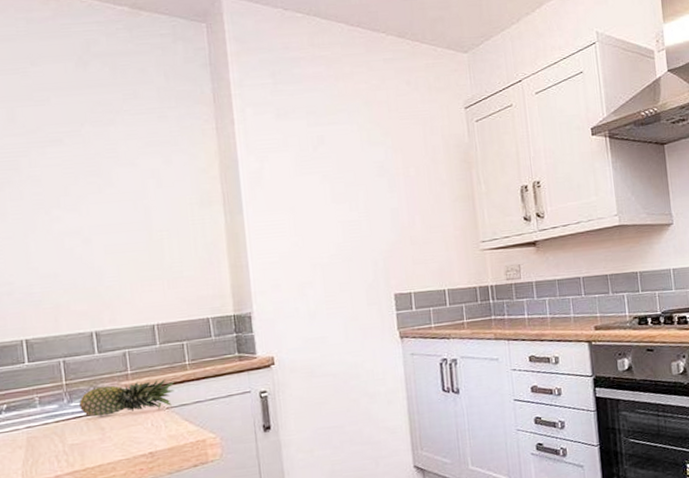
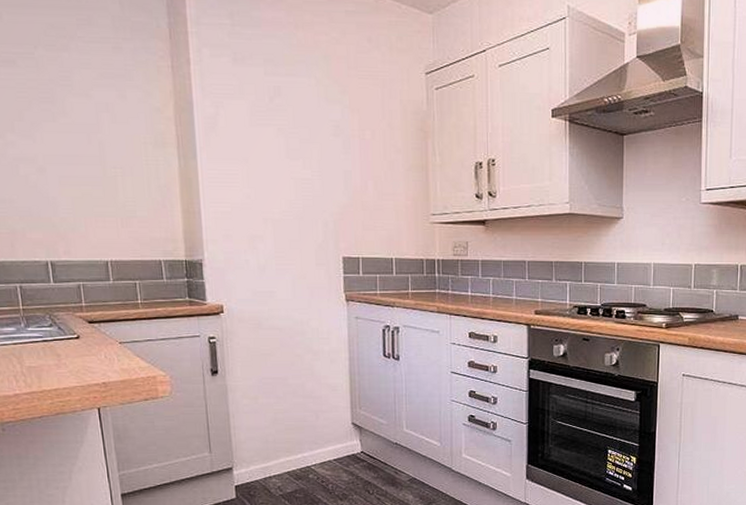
fruit: present [78,379,175,417] -> none [35,315,128,343]

